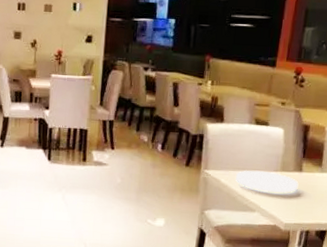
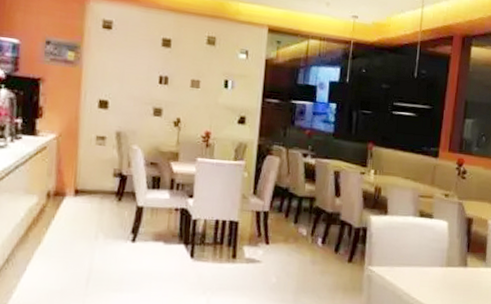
plate: present [236,170,299,193] -> none [401,266,464,290]

